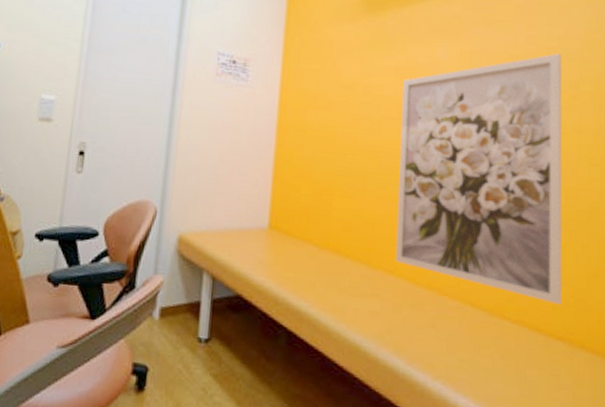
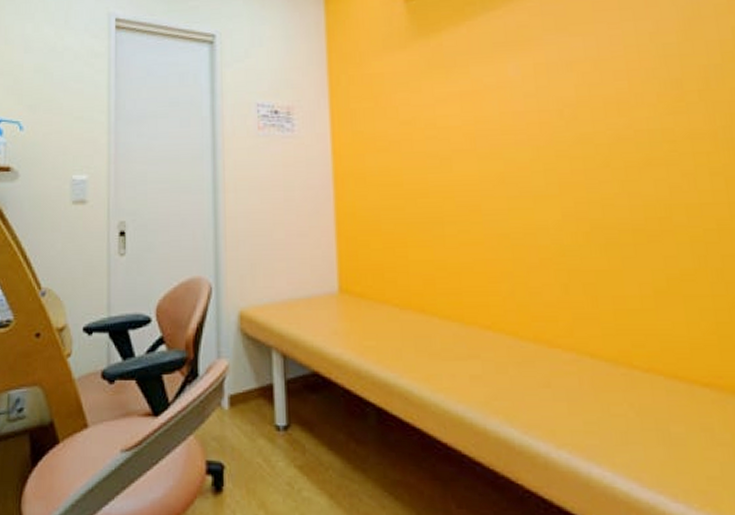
wall art: present [396,53,563,304] -> none [471,51,701,344]

